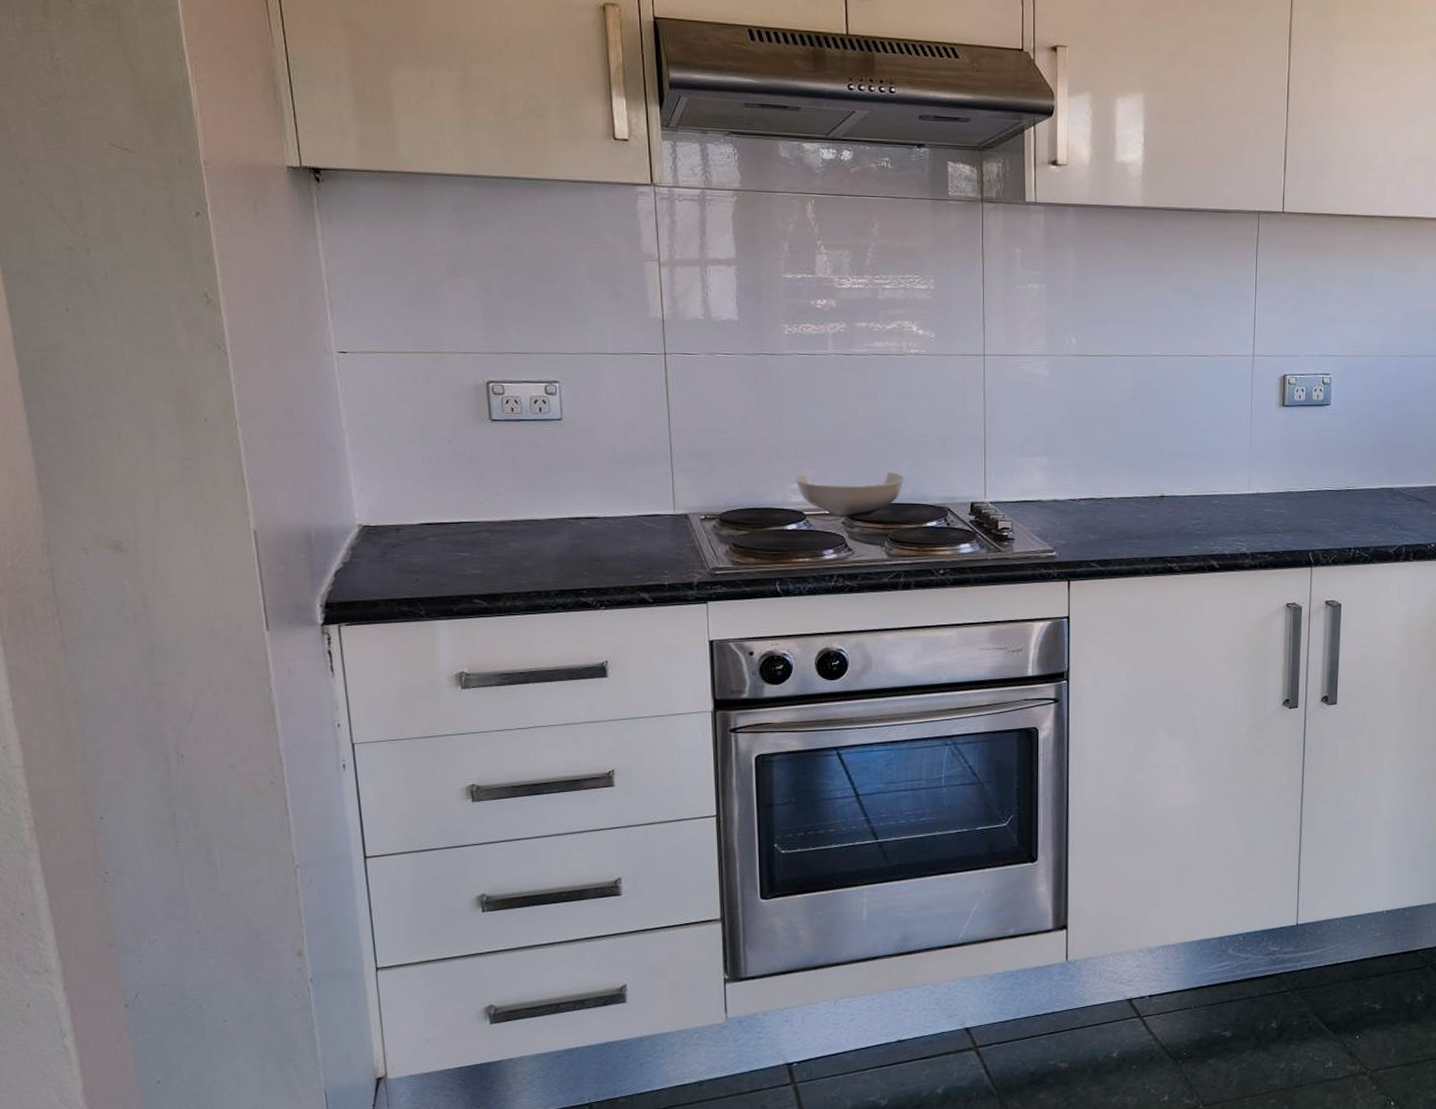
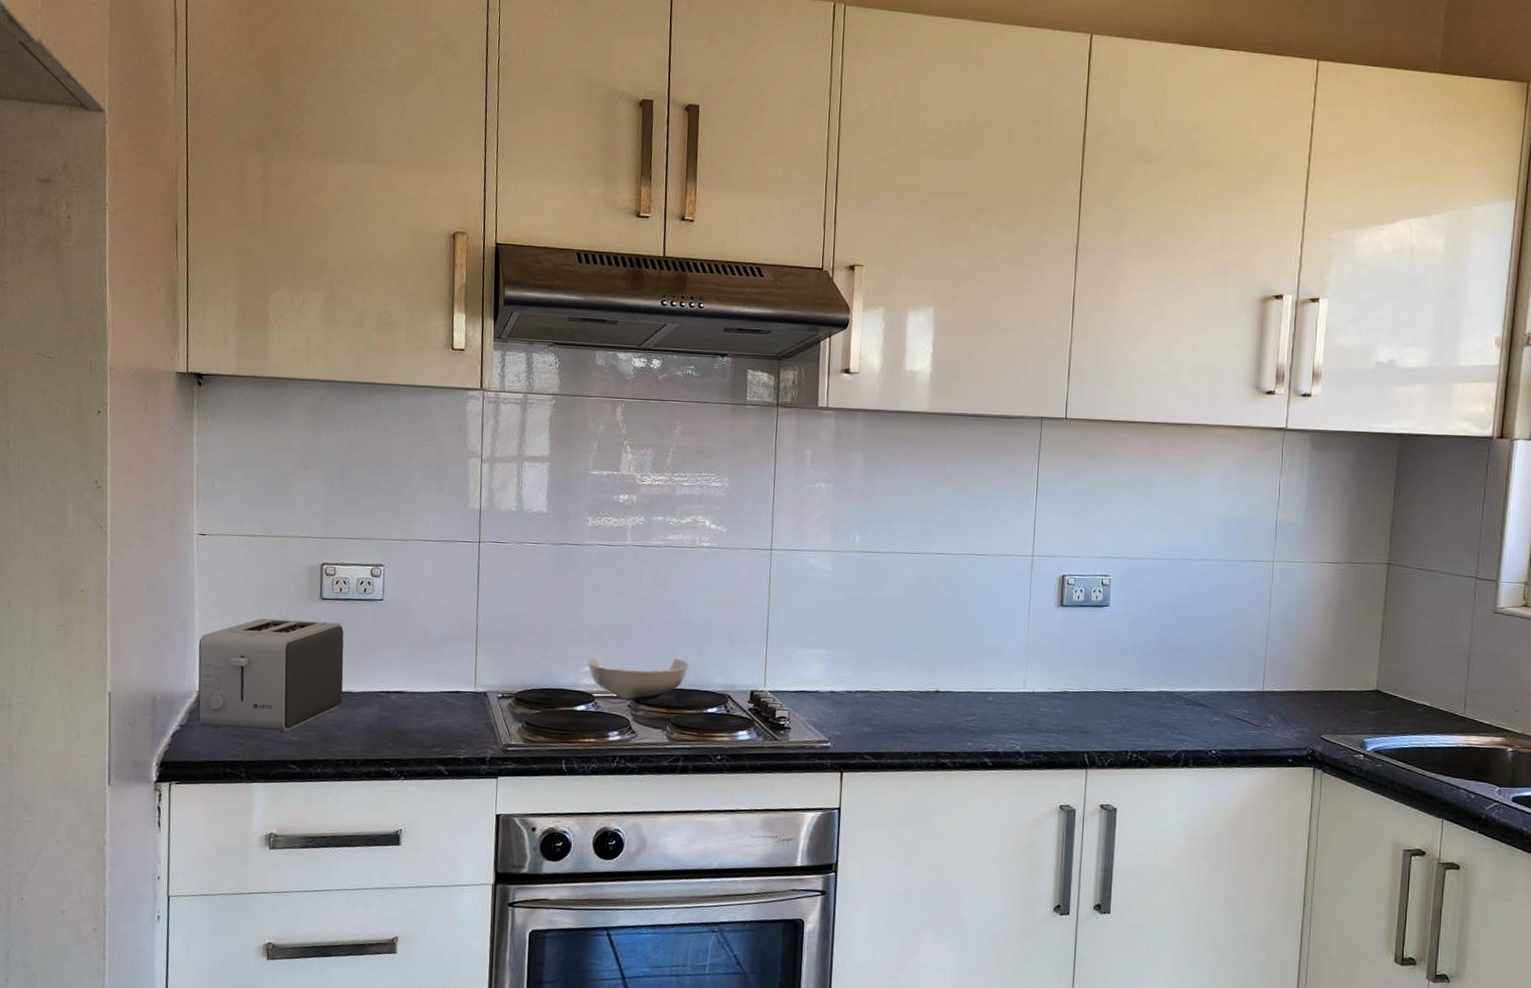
toaster: none [353,444,527,567] -> present [198,618,344,734]

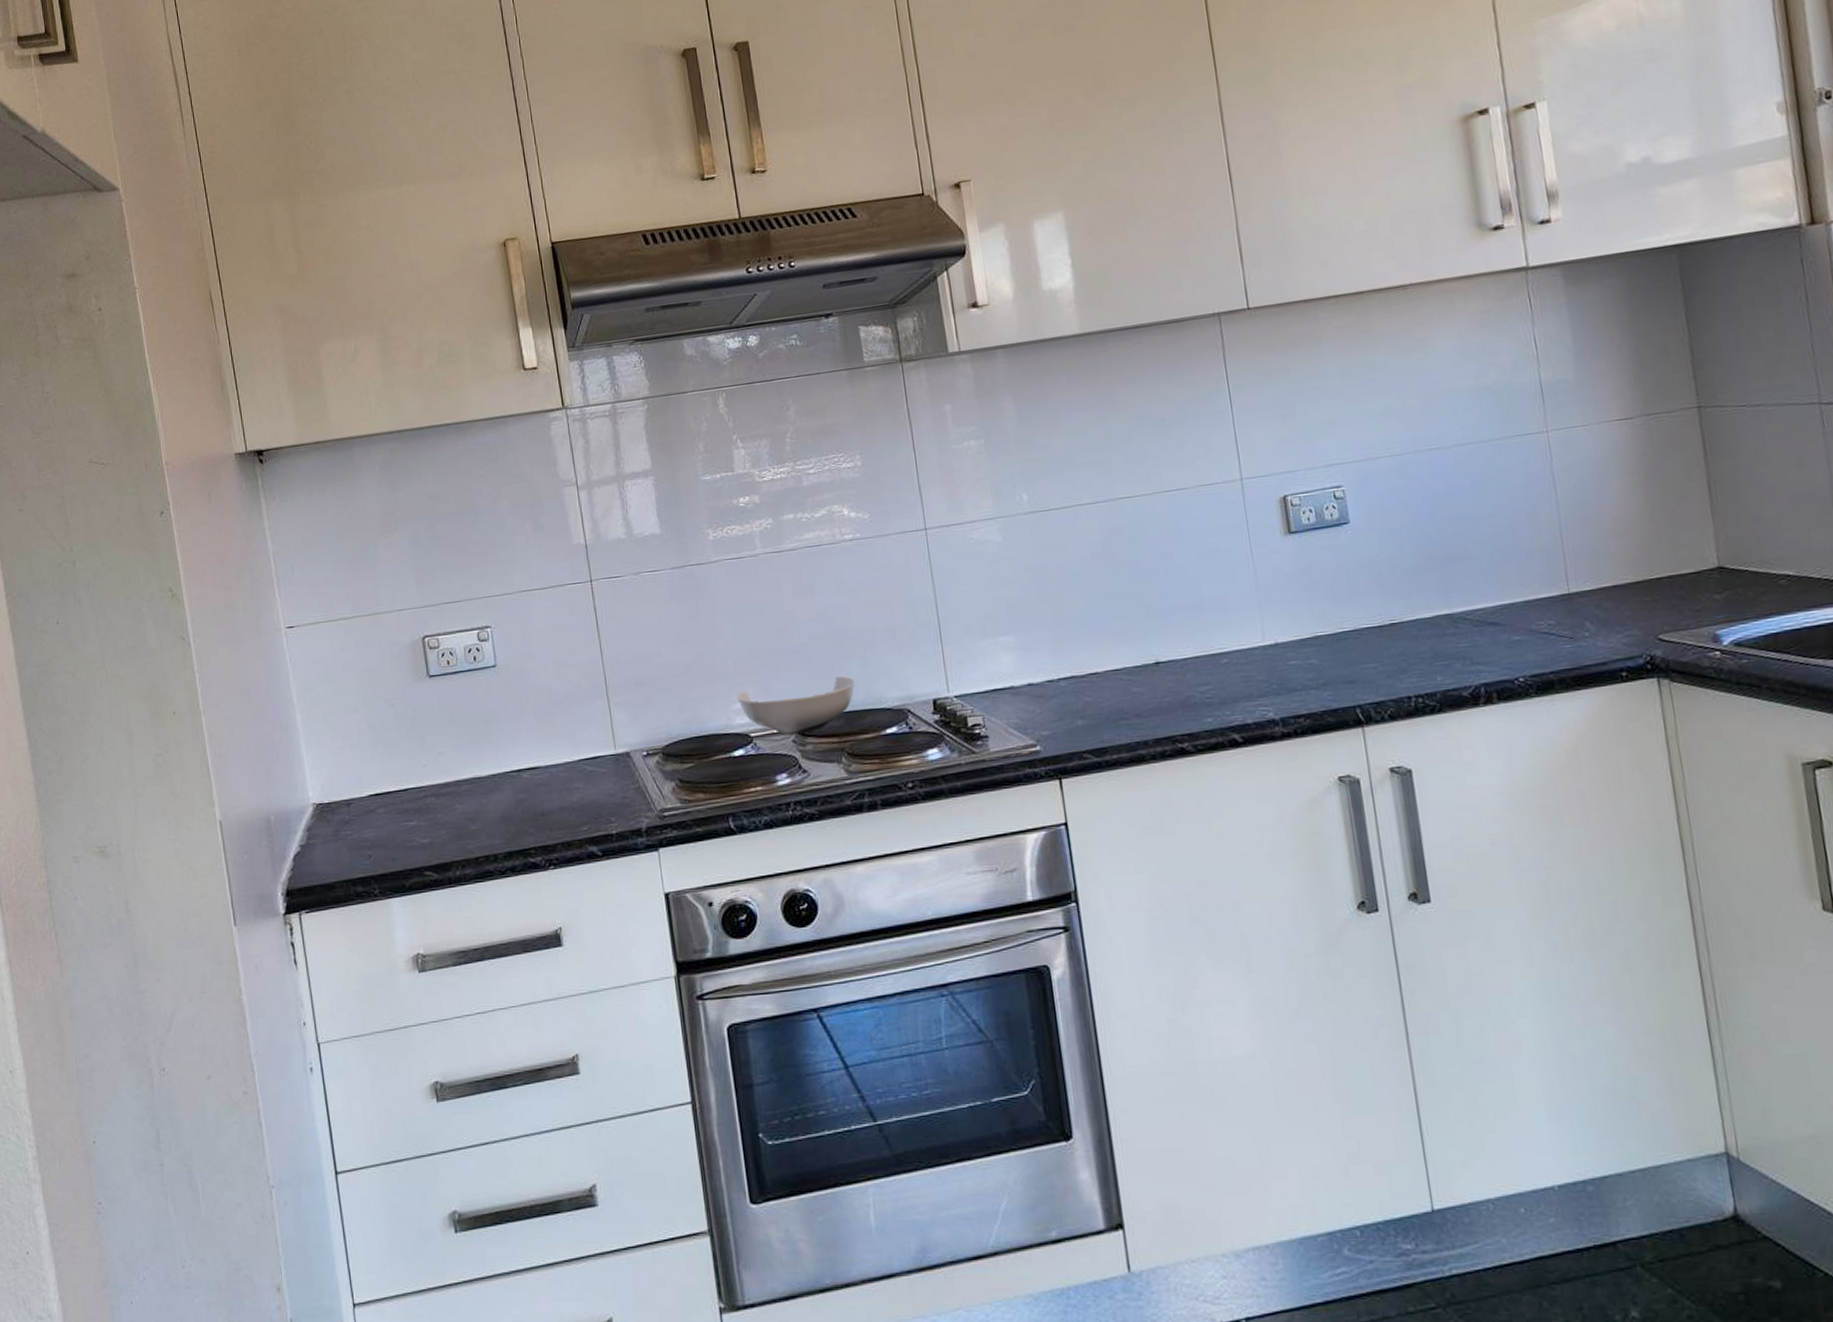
toaster: present [198,618,344,734] -> none [305,700,471,844]

